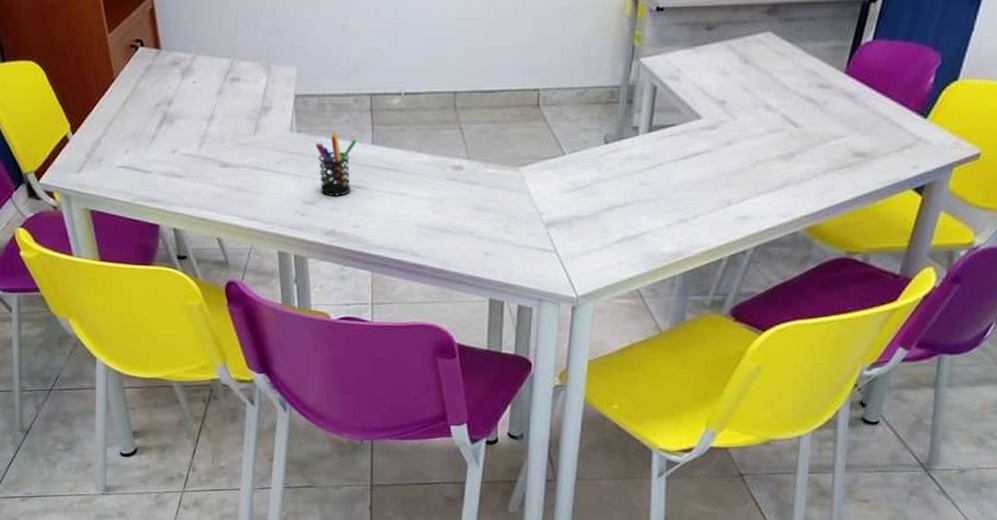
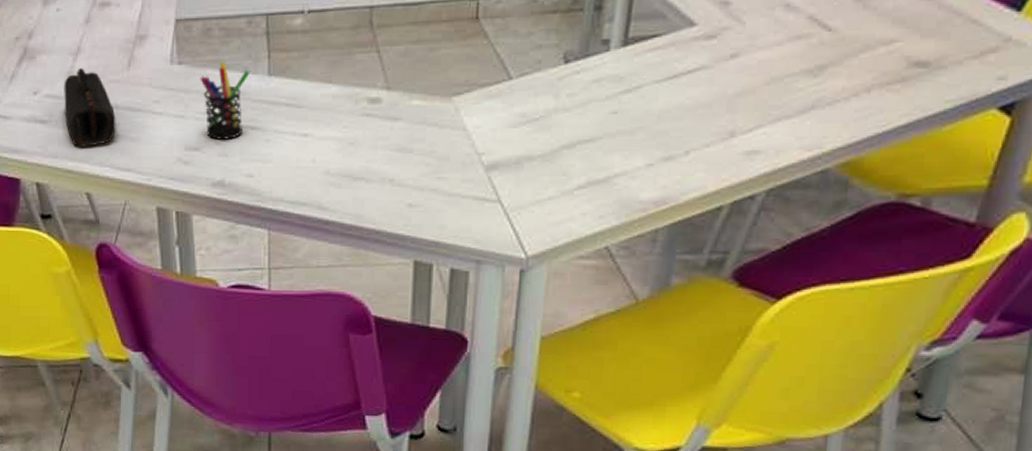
pencil case: none [198,132,244,199] -> present [64,68,116,147]

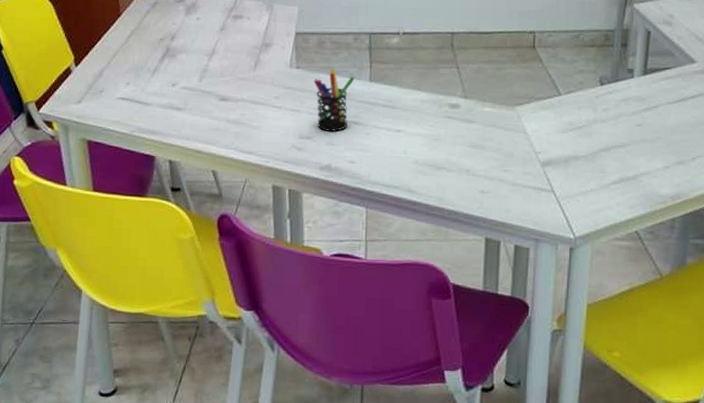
pencil case: present [64,68,116,147] -> none [197,67,242,132]

